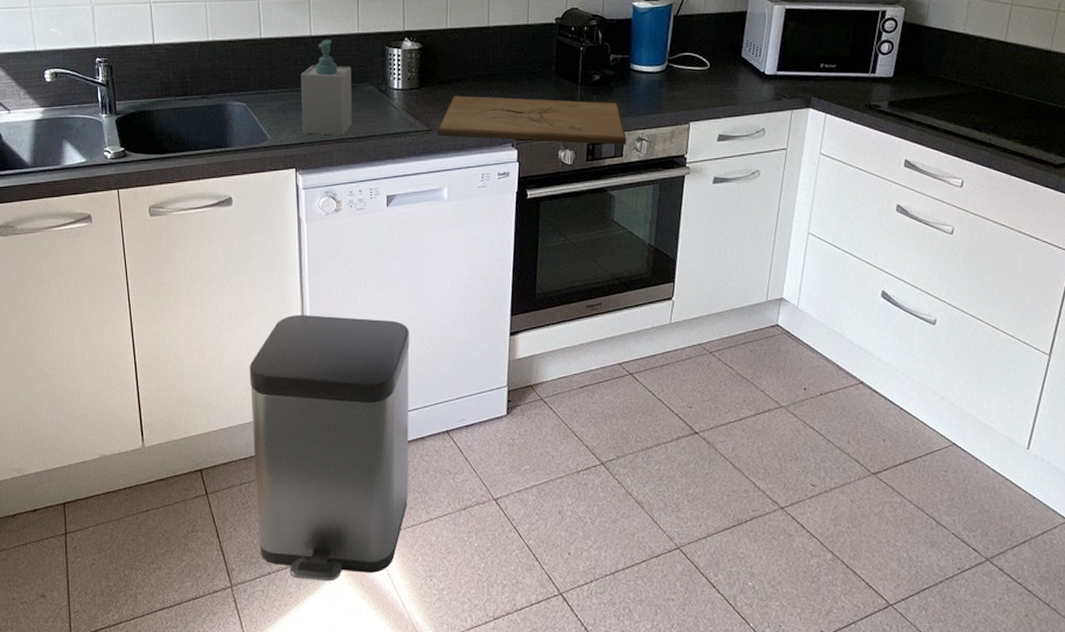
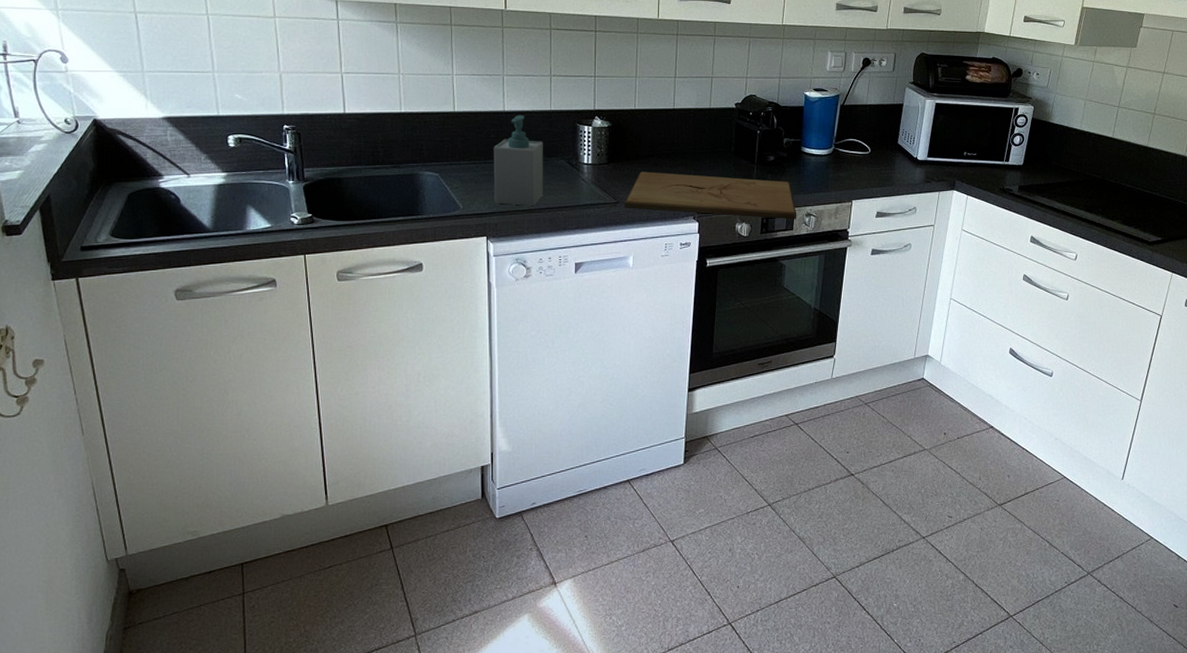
pedal bin: present [249,314,410,582] -> none [437,374,594,625]

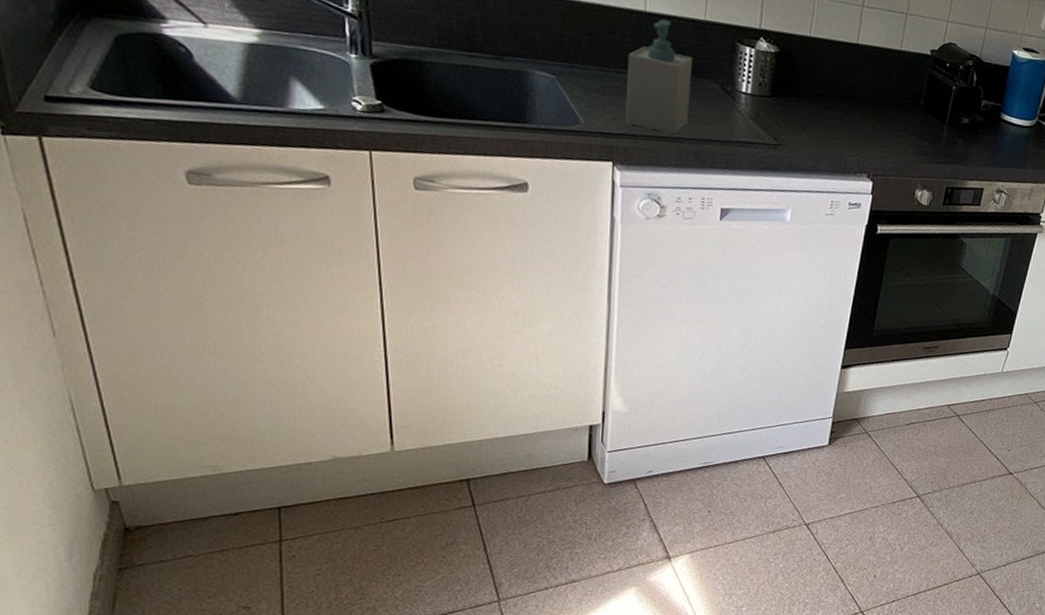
cutting board: present [624,171,797,220] -> none [786,112,987,195]

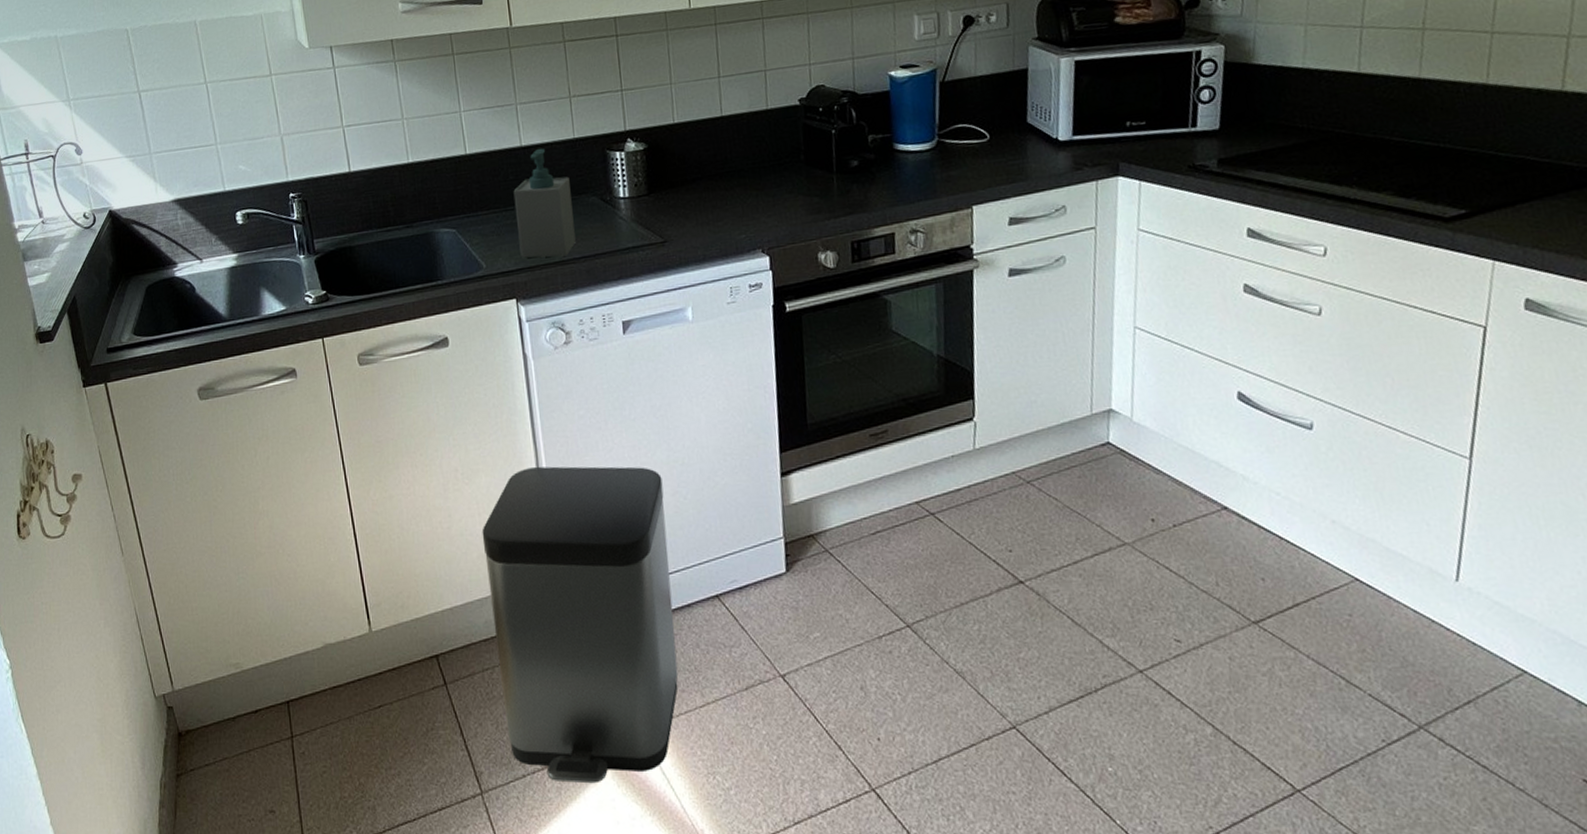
pedal bin: none [535,323,732,598] -> present [482,466,679,784]

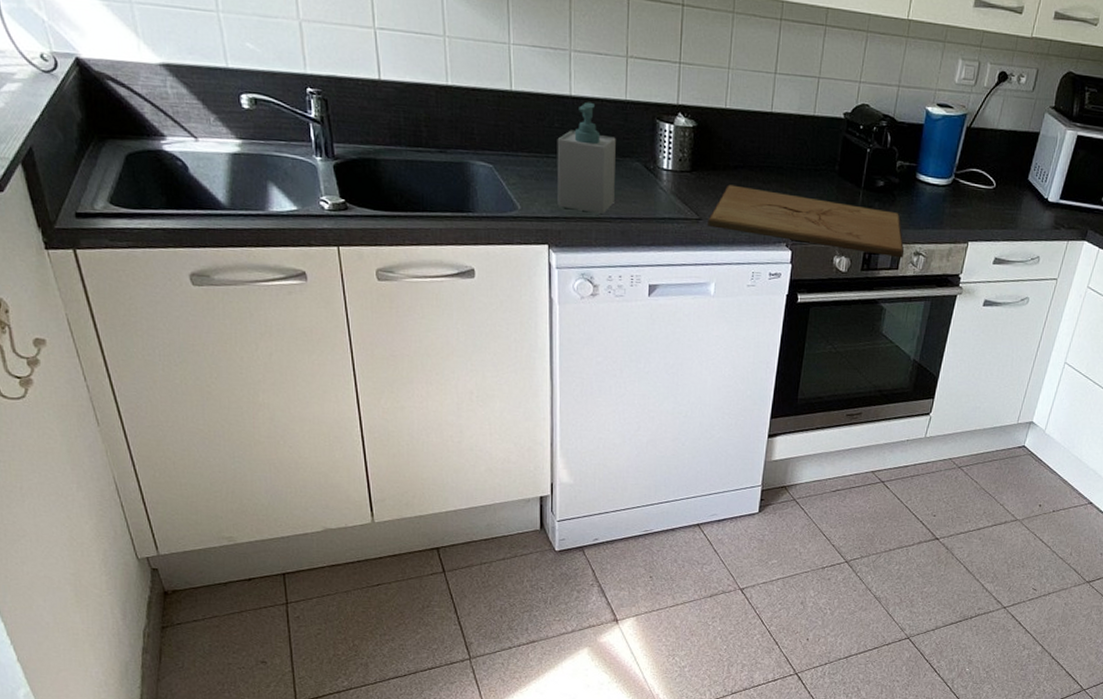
pedal bin: present [482,466,679,784] -> none [491,399,665,657]
cutting board: none [673,190,899,248] -> present [708,184,905,258]

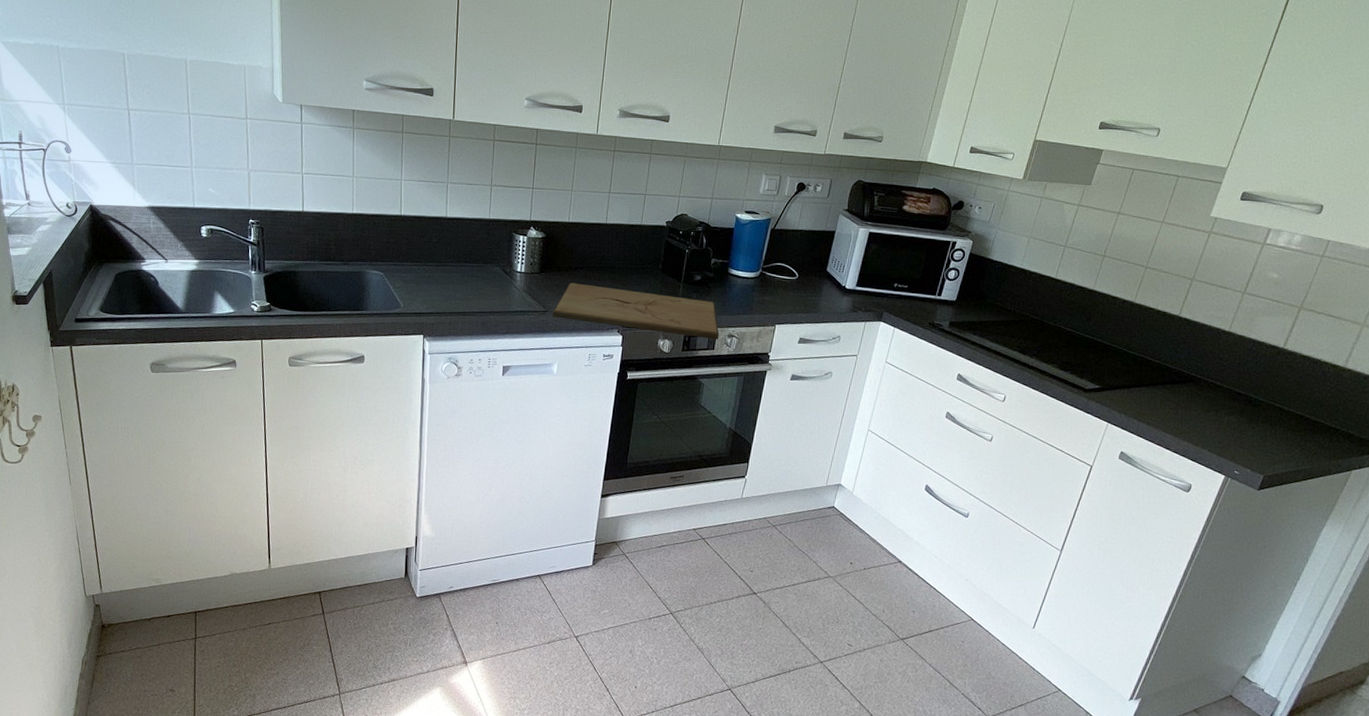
soap bottle: present [557,101,616,214] -> none [432,221,480,309]

